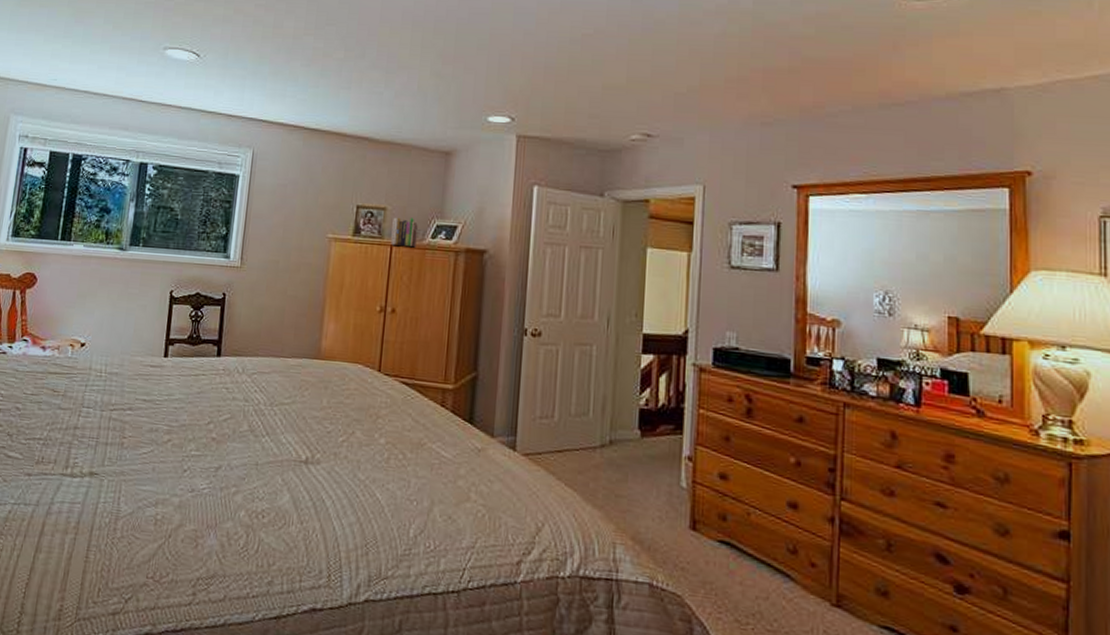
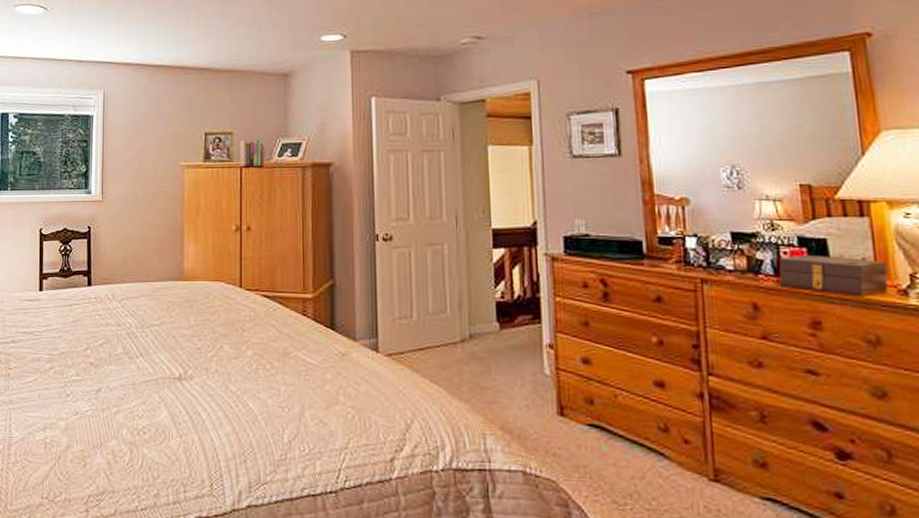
jewelry box: none [918,386,1022,434] -> present [778,254,889,297]

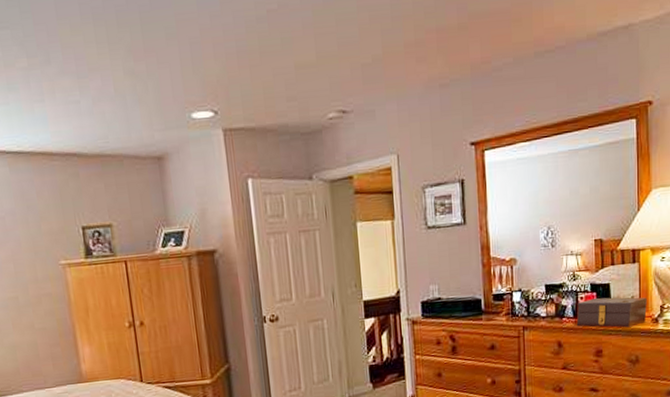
books: present [240,139,264,169] -> none [121,230,150,263]

